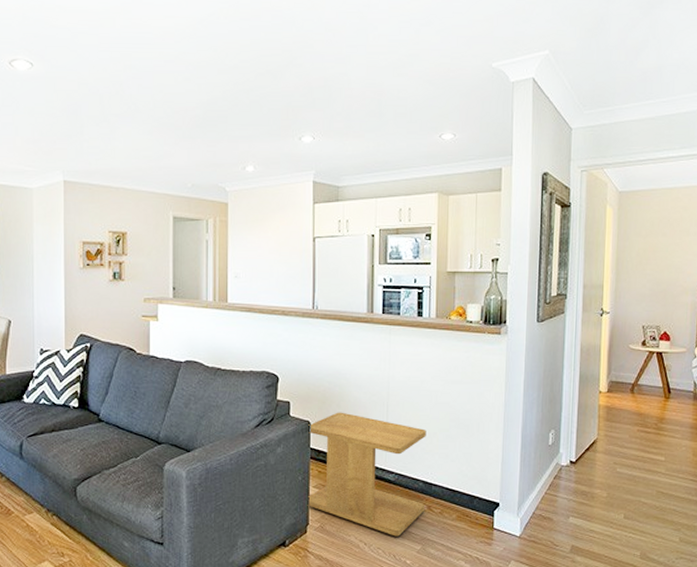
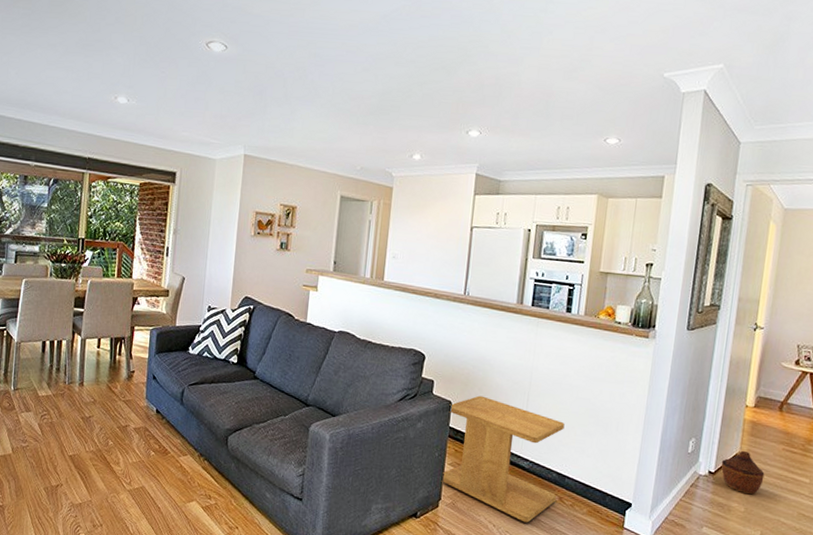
woven basket: none [581,436,623,479] -> present [721,450,765,495]

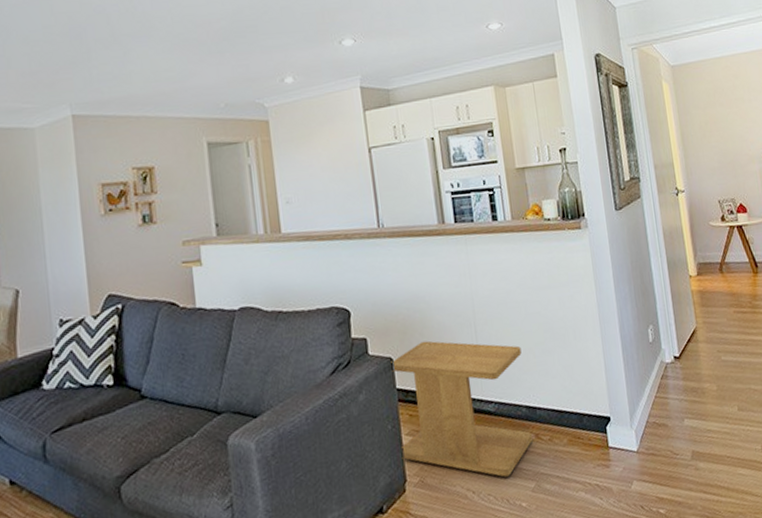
woven basket: present [721,450,765,495] -> none [682,324,726,371]

